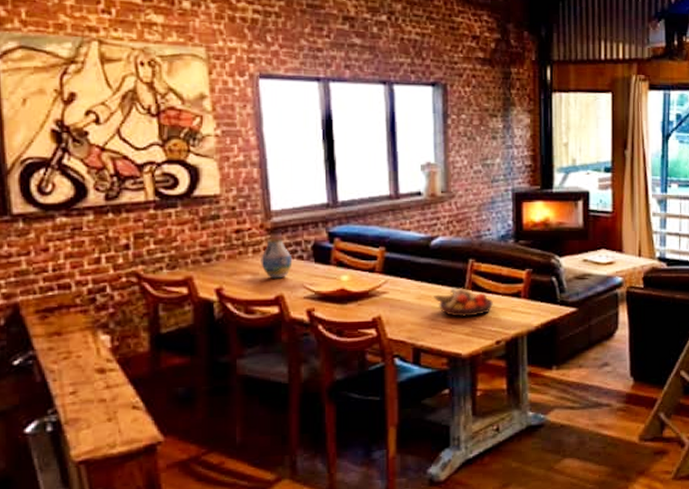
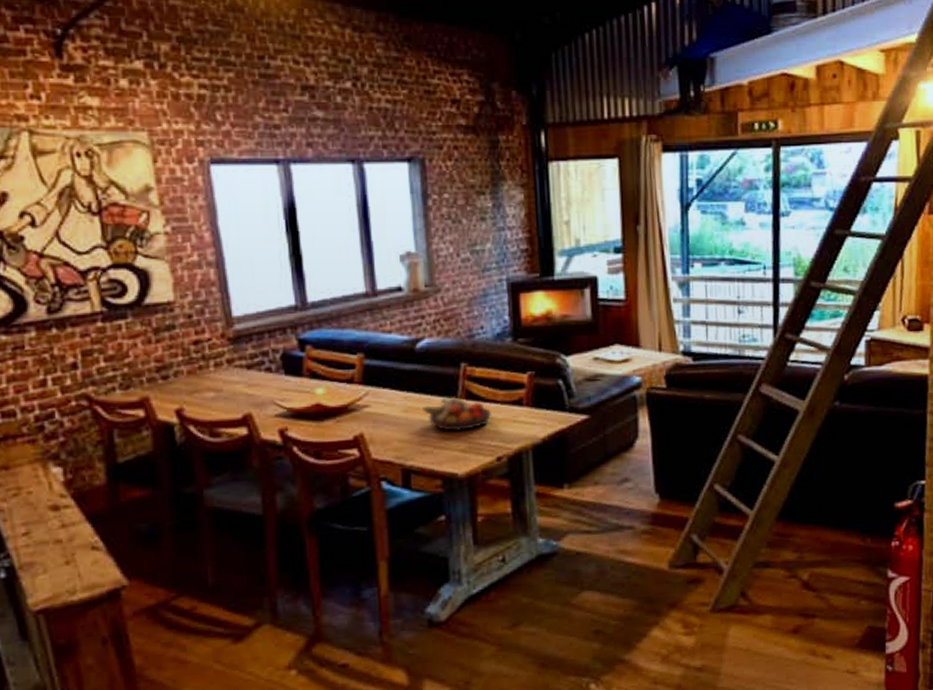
vase: present [261,239,293,279] -> none [224,349,260,396]

